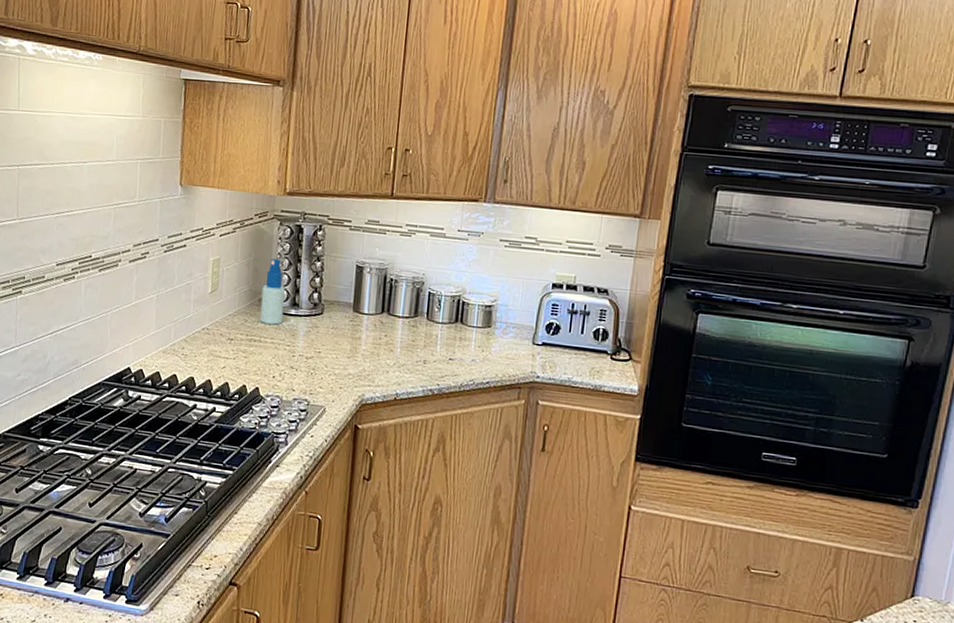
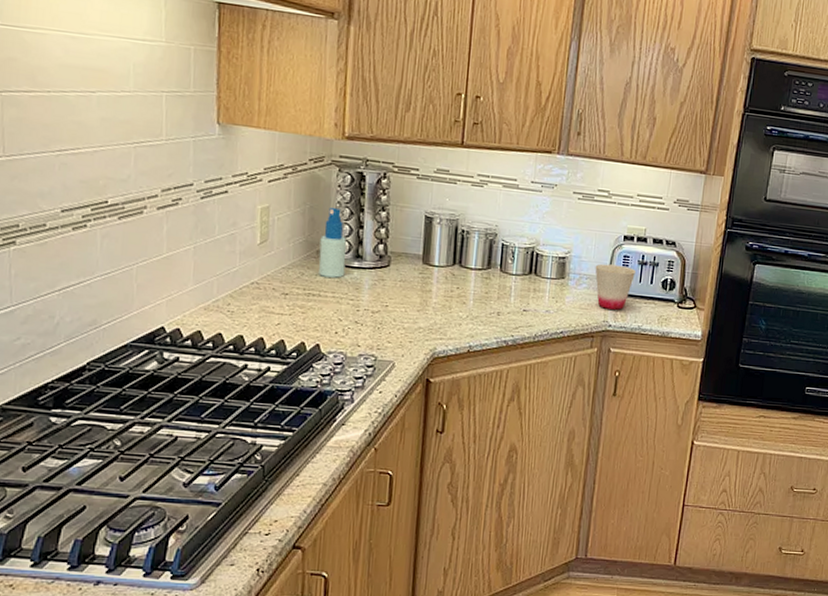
cup: none [522,312,566,361] -> present [595,263,637,310]

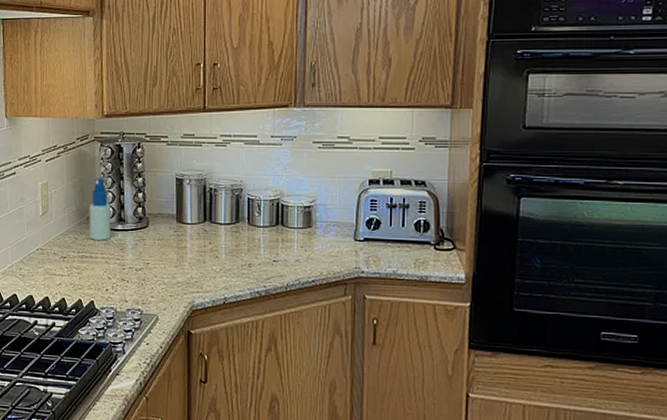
cup: present [595,263,637,310] -> none [342,210,386,256]

